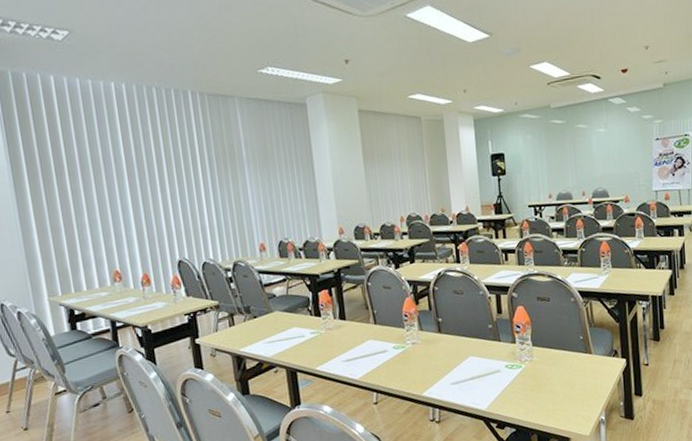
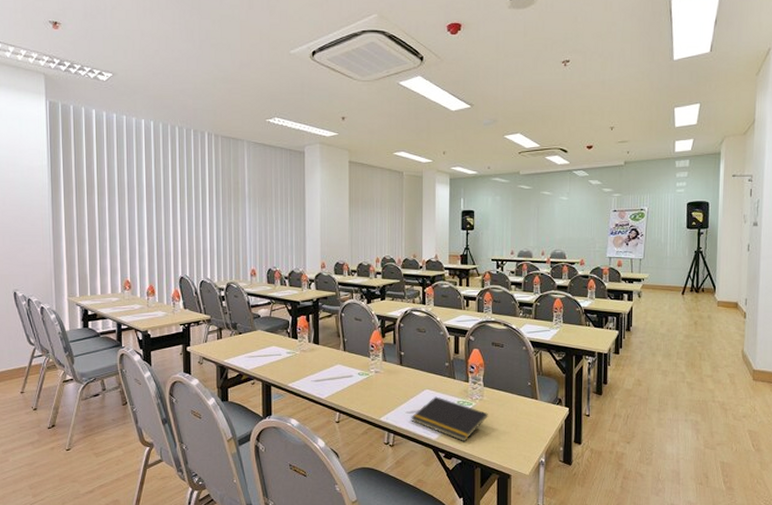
notepad: none [456,362,540,409] -> present [411,396,488,442]

